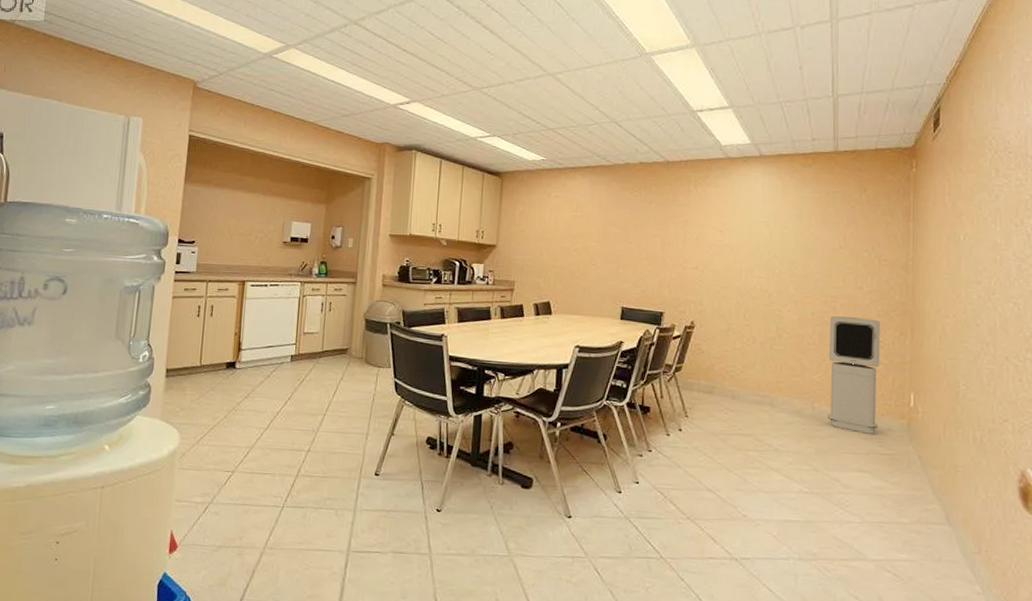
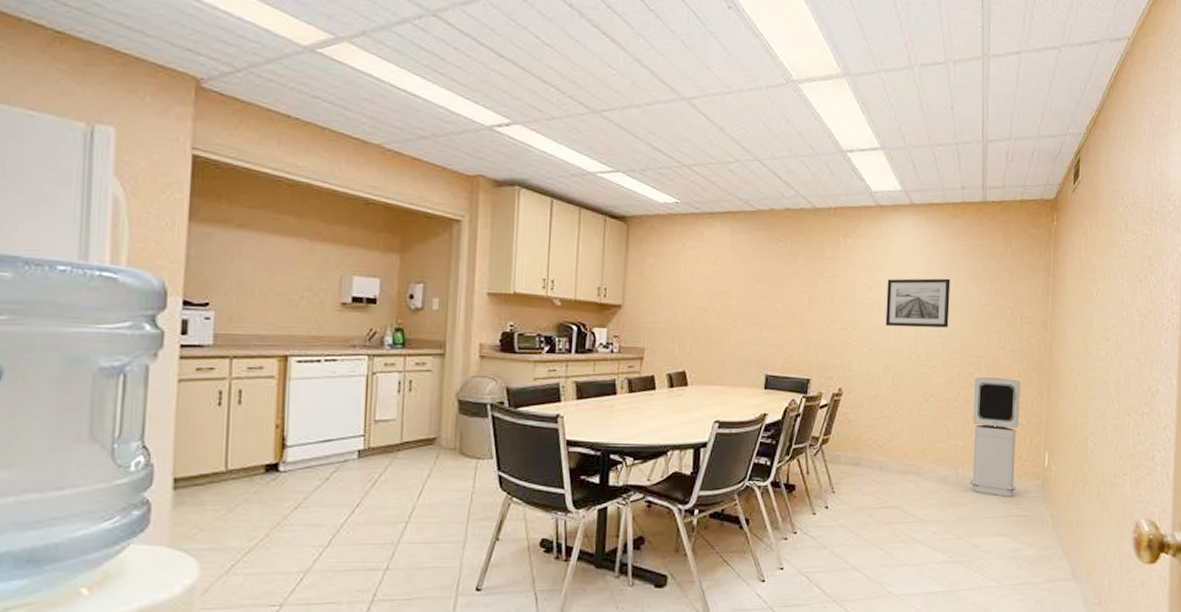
wall art: none [736,222,802,269] -> present [885,278,951,328]

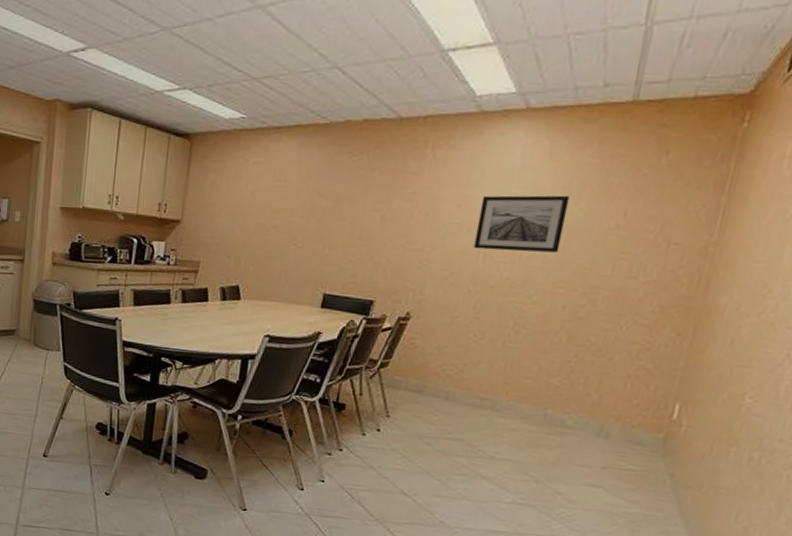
air purifier: present [970,377,1020,497] -> none [560,311,653,447]

